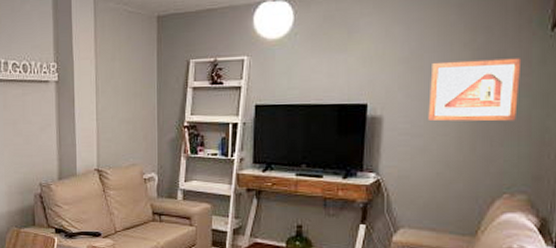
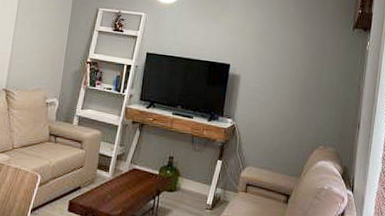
picture frame: present [428,58,522,122] -> none [272,40,334,91]

